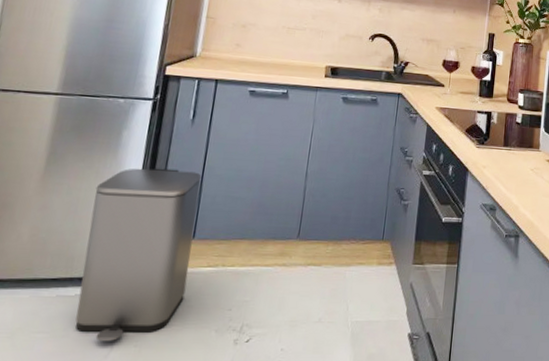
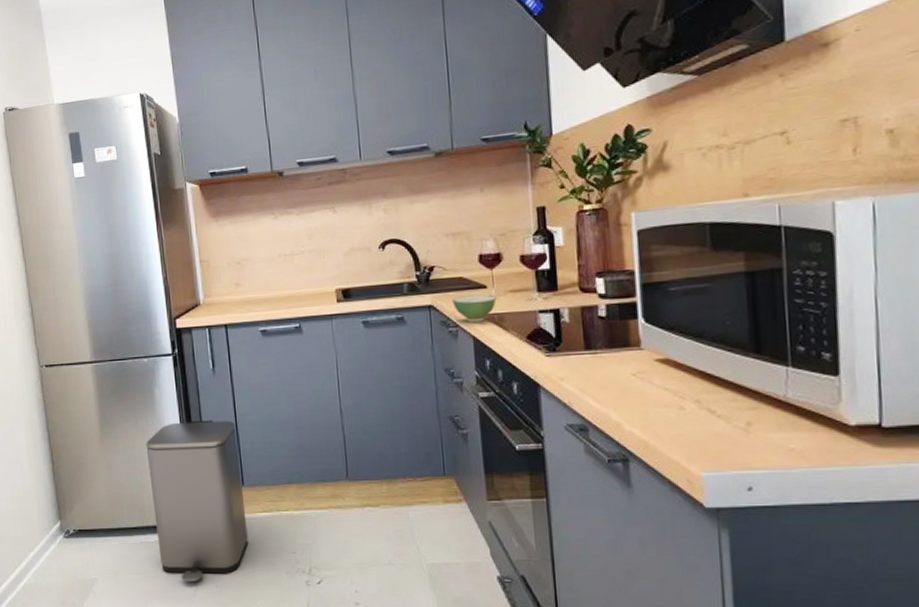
bowl: none [416,90,450,113] -> present [451,294,497,322]

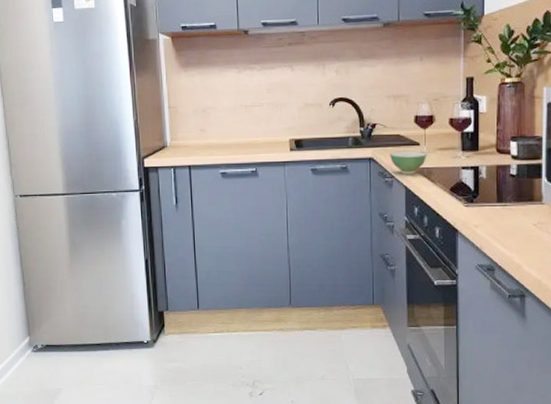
pedal bin: present [145,420,249,581] -> none [111,250,201,392]

